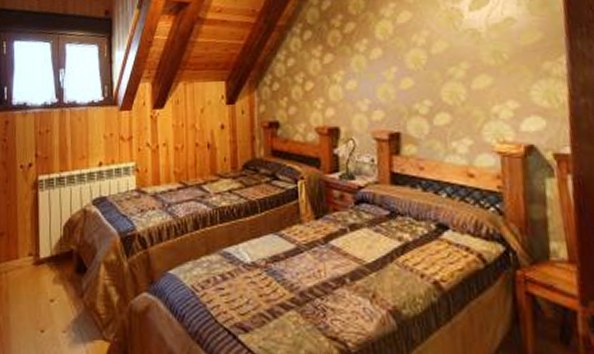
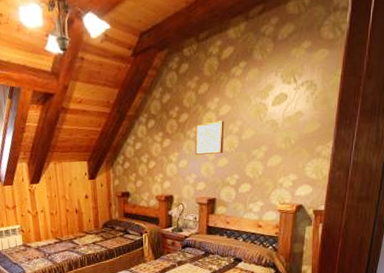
wall art: none [366,30,407,74] -> present [195,120,224,155]

